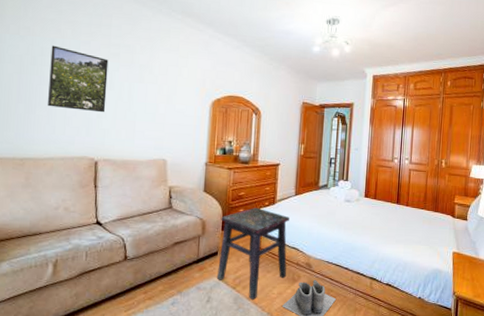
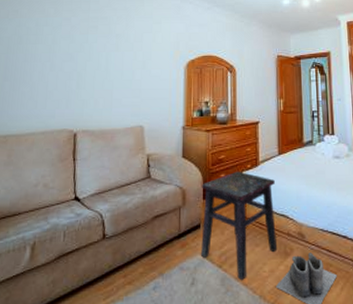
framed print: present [48,45,109,113] -> none [31,24,88,84]

